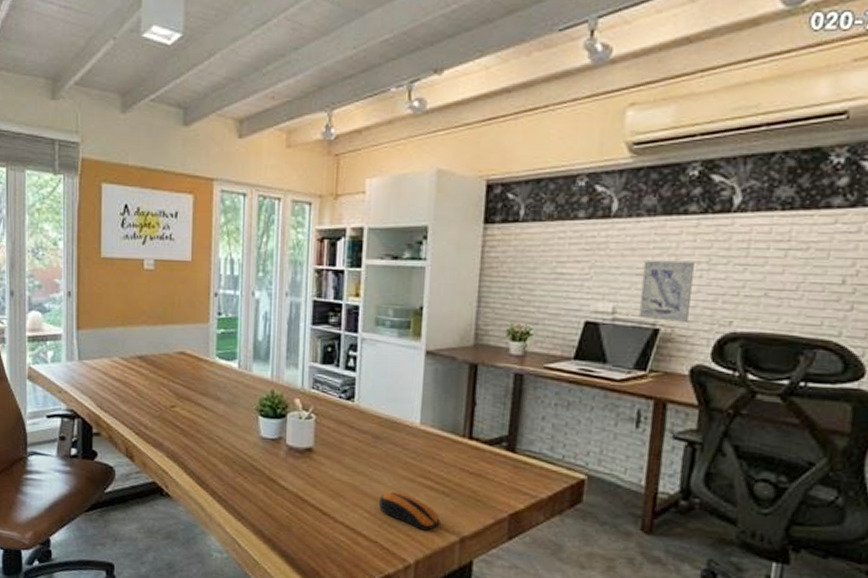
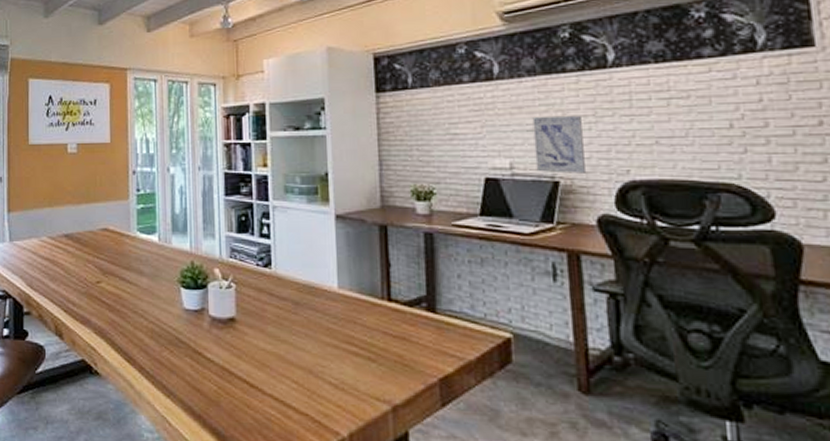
computer mouse: present [379,491,441,531] -> none [306,359,370,400]

